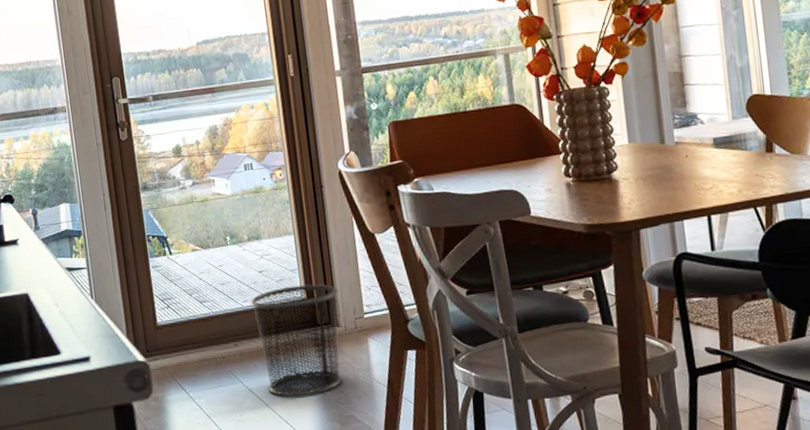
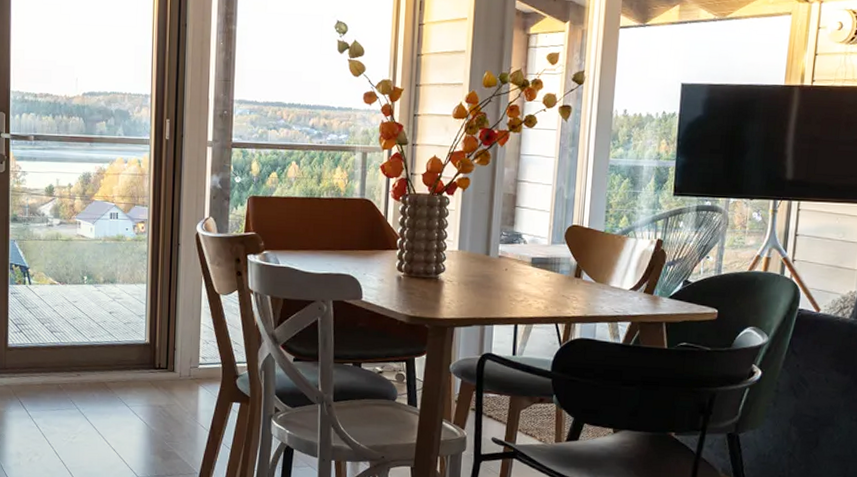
trash can: present [251,284,343,397] -> none [98,330,179,429]

